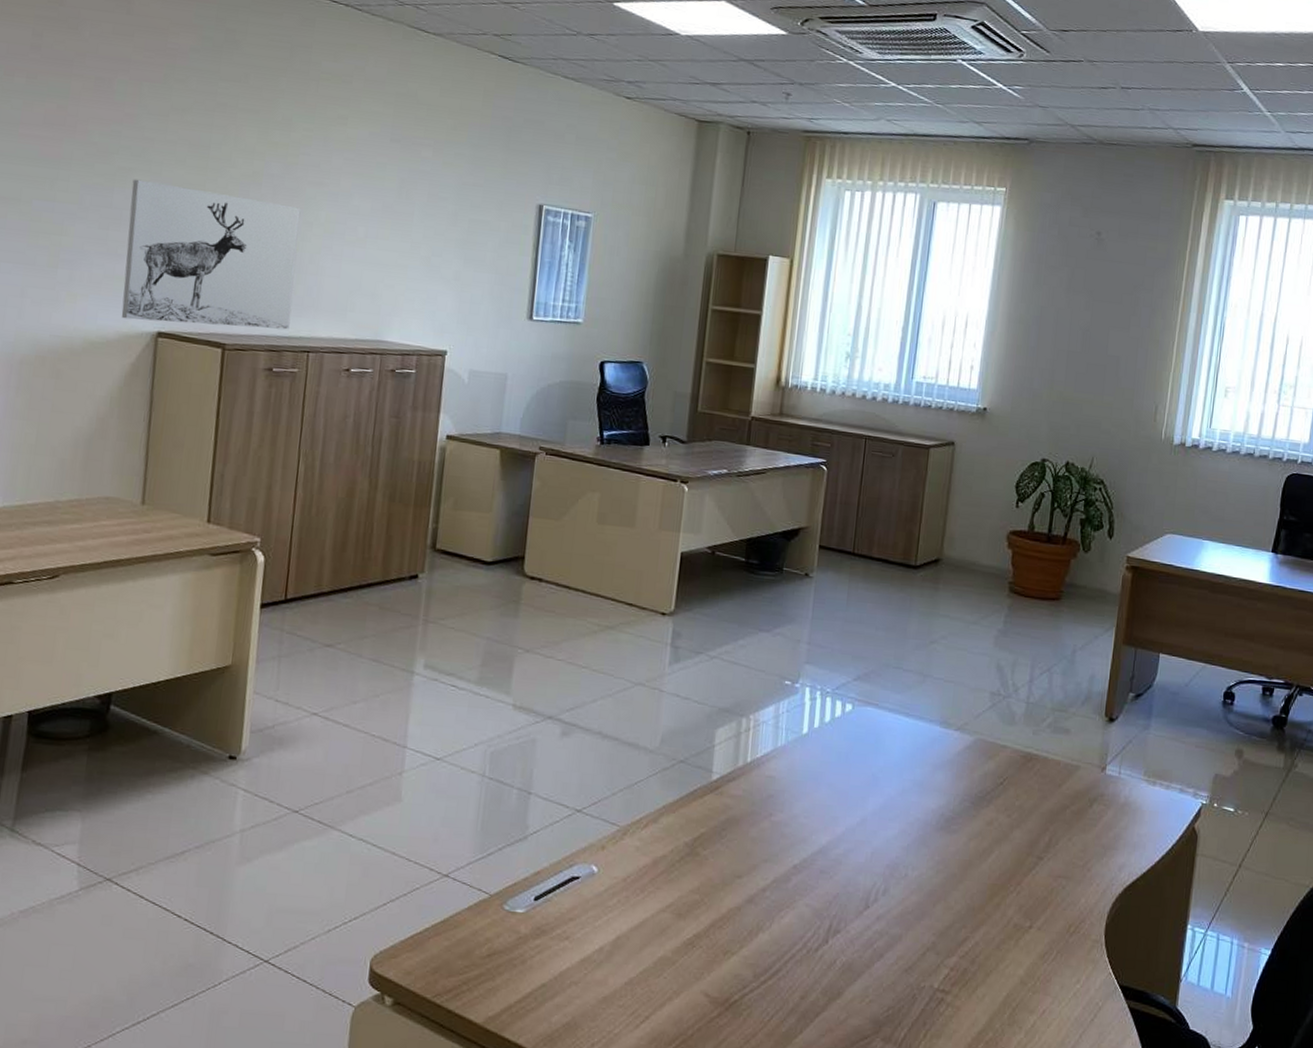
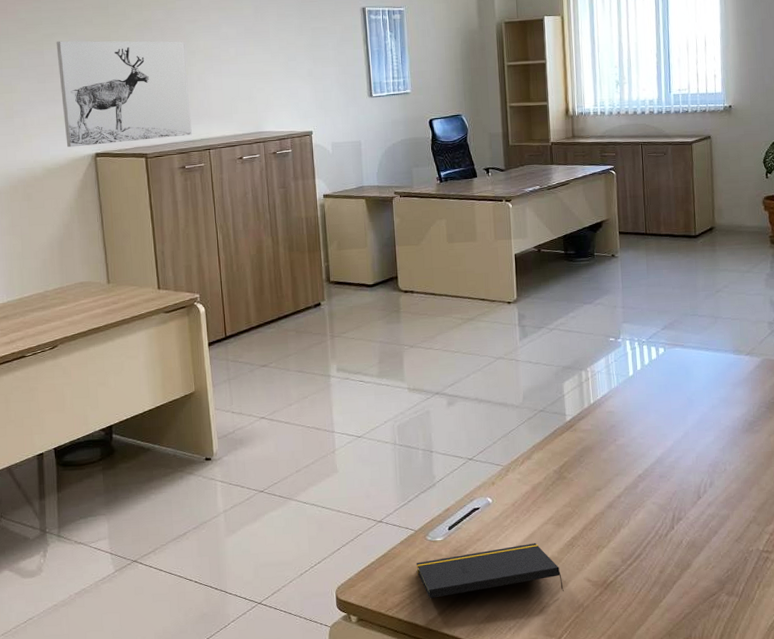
notepad: none [483,934,672,1006] -> present [417,542,564,599]

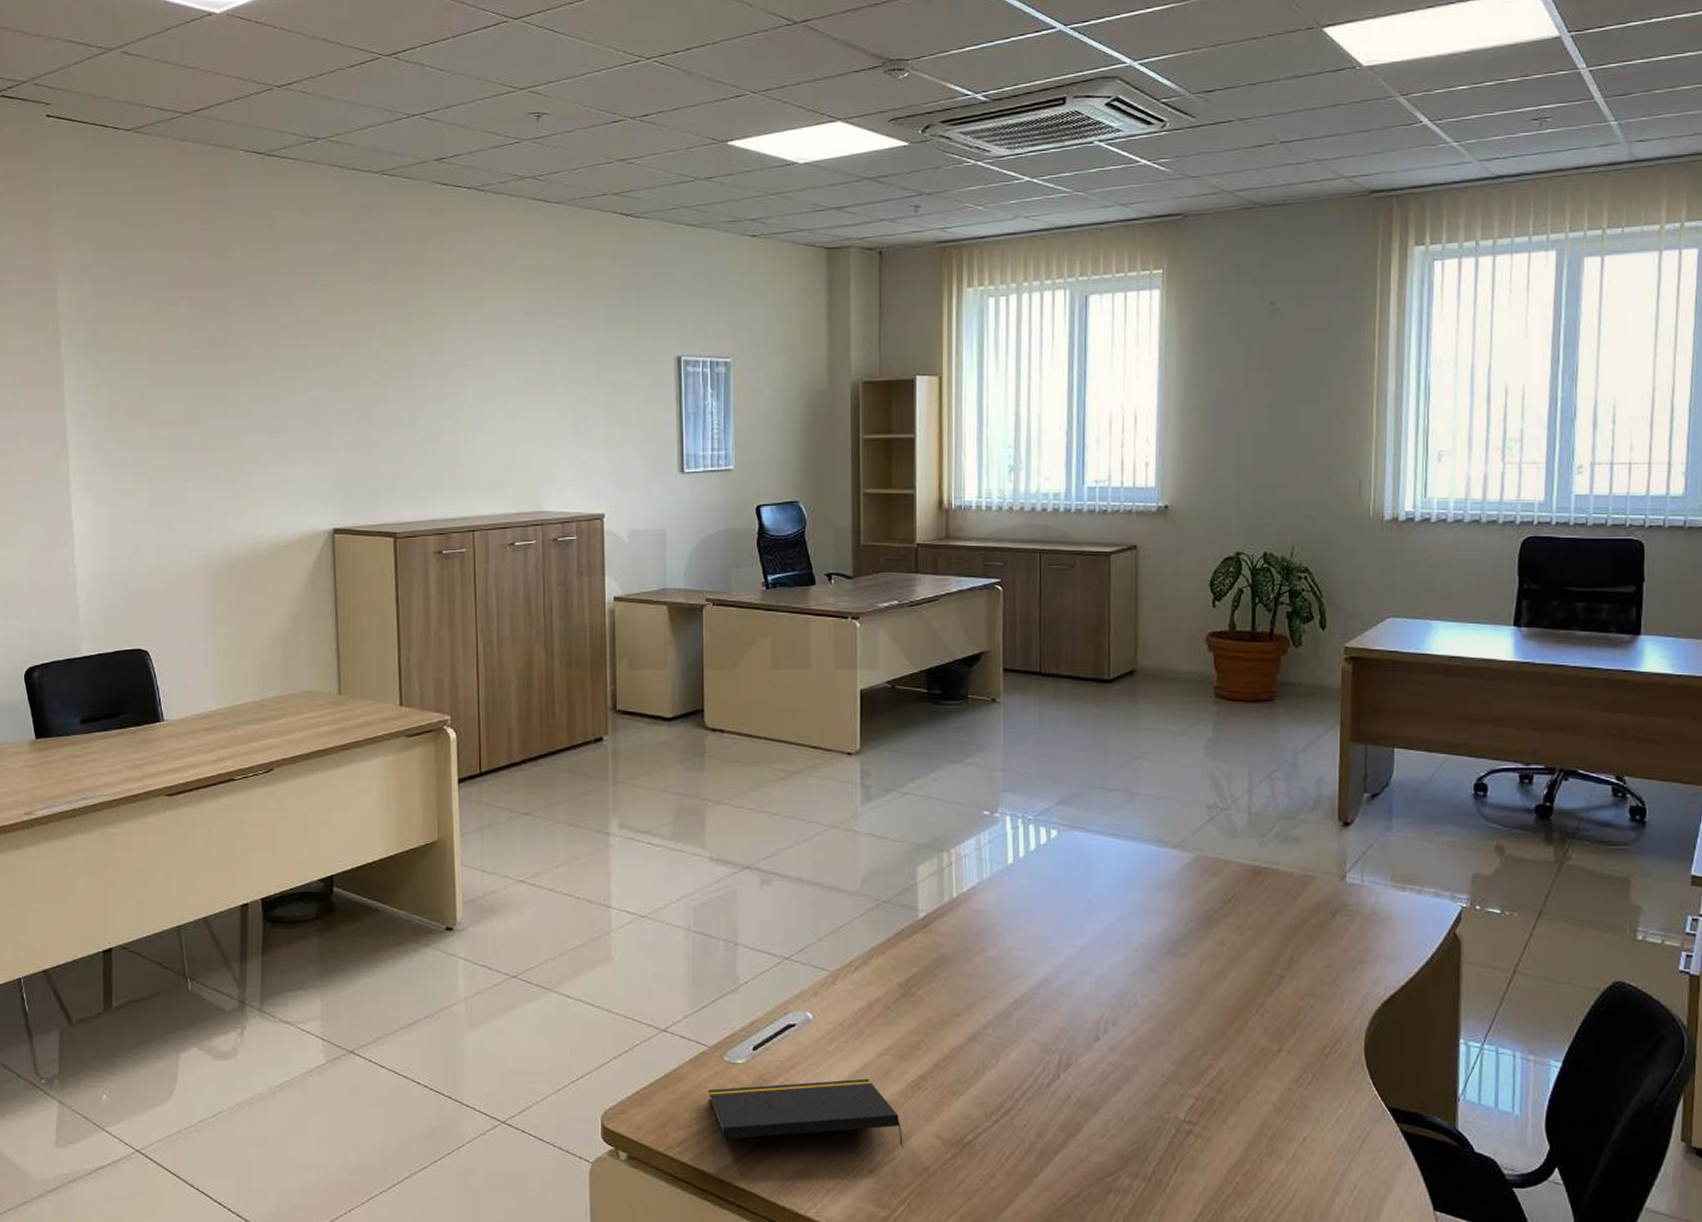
wall art: present [56,40,192,148] -> none [294,386,453,520]

